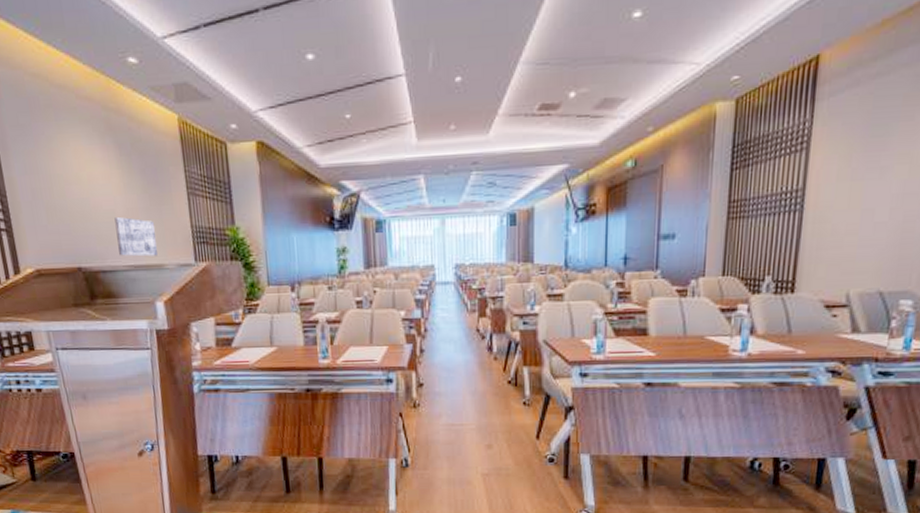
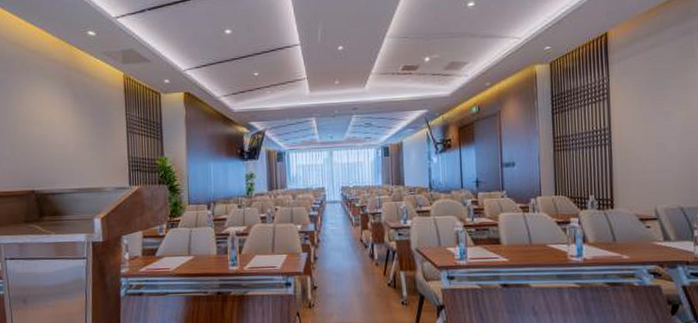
wall art: present [115,216,157,257] -> none [66,149,99,182]

